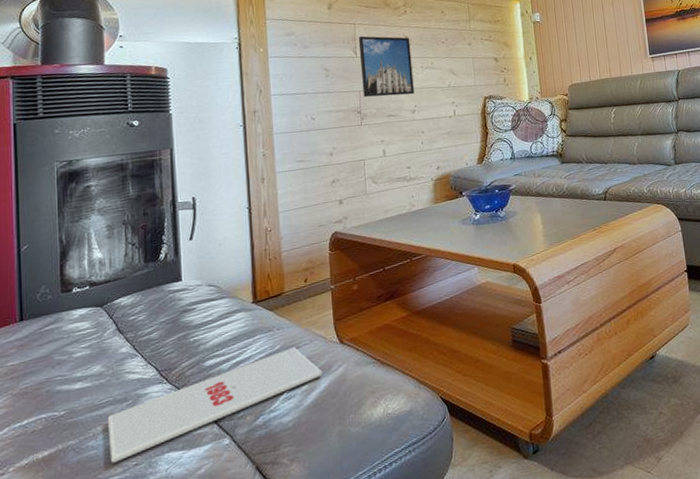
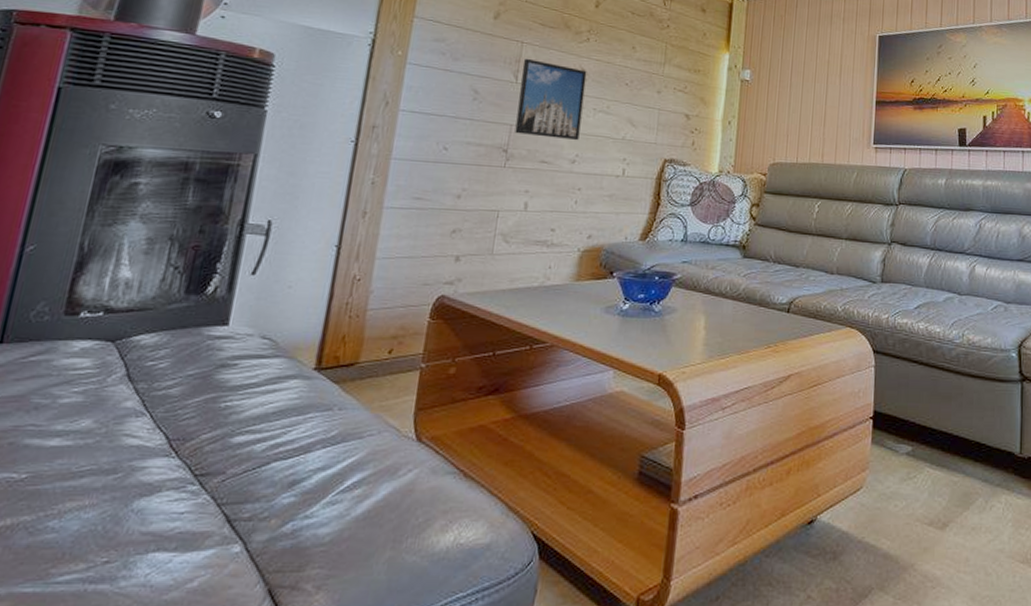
magazine: present [107,347,323,463] -> none [72,436,386,555]

